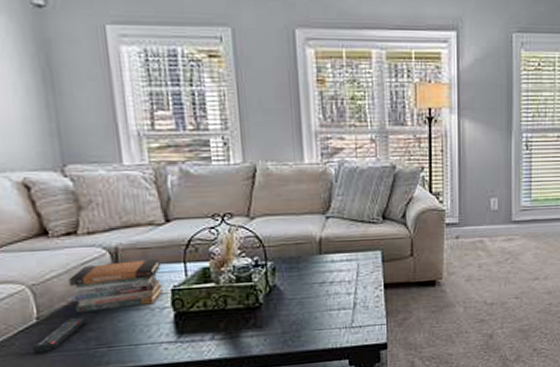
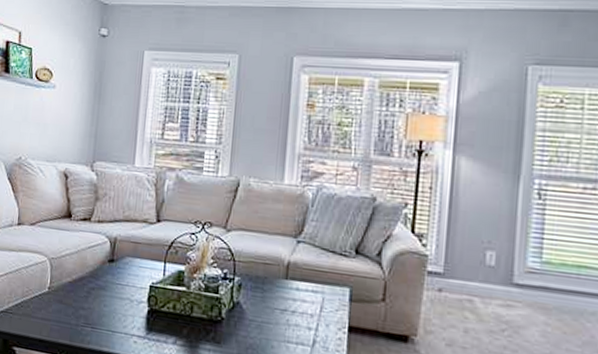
remote control: present [32,316,89,354] -> none [40,294,84,321]
book stack: present [68,258,163,312] -> none [76,250,146,296]

